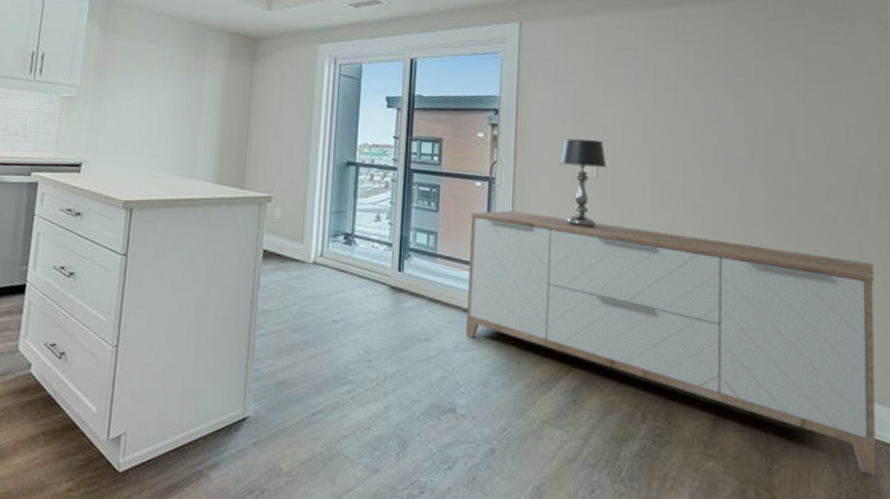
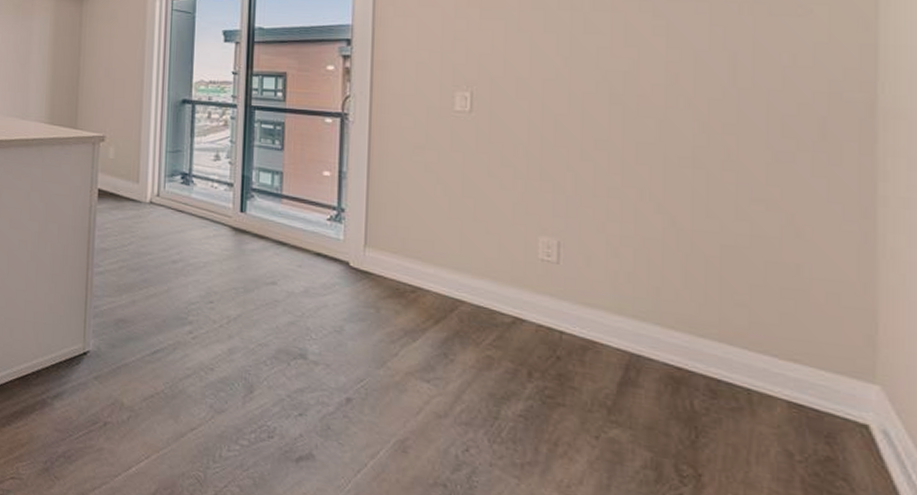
sideboard: present [466,210,877,475] -> none [317,148,850,460]
table lamp: present [560,138,607,228] -> none [425,68,483,167]

